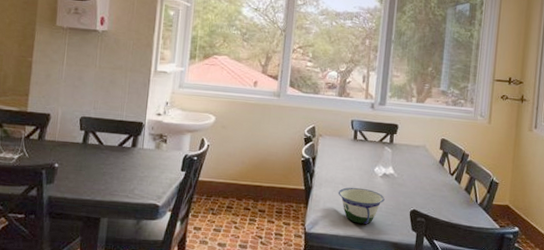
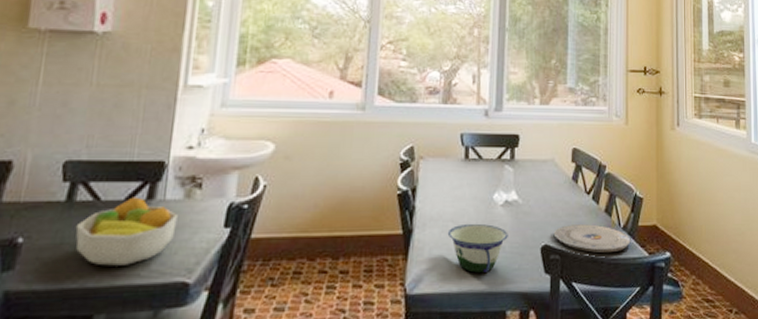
fruit bowl: none [88,144,151,189] -> present [75,197,178,266]
plate: none [421,197,486,222] -> present [553,224,631,253]

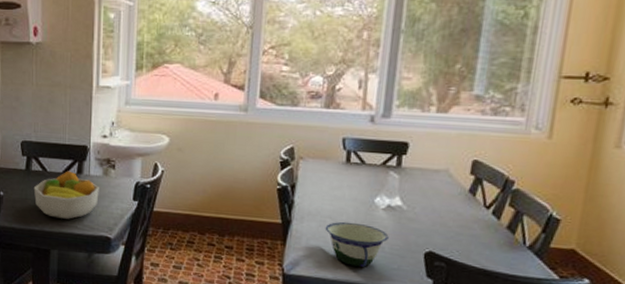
plate: present [553,224,631,253] -> none [440,236,538,270]

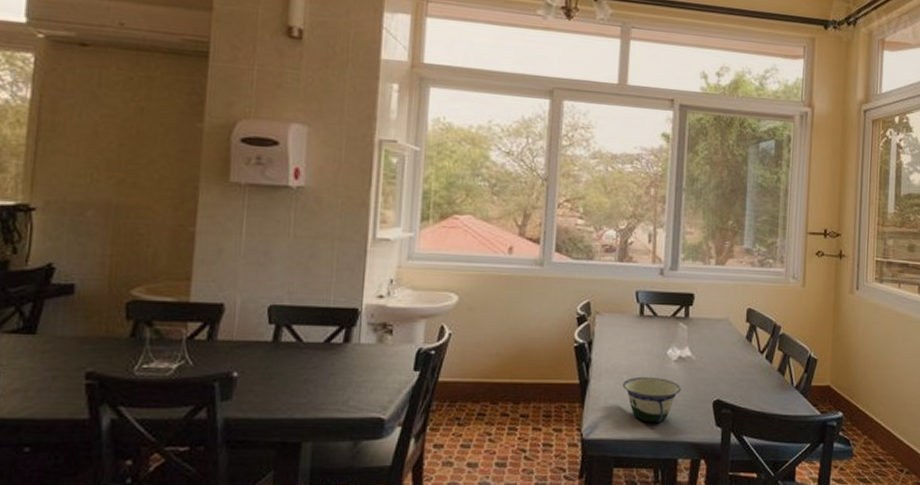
fruit bowl: present [33,171,99,219] -> none [282,340,372,401]

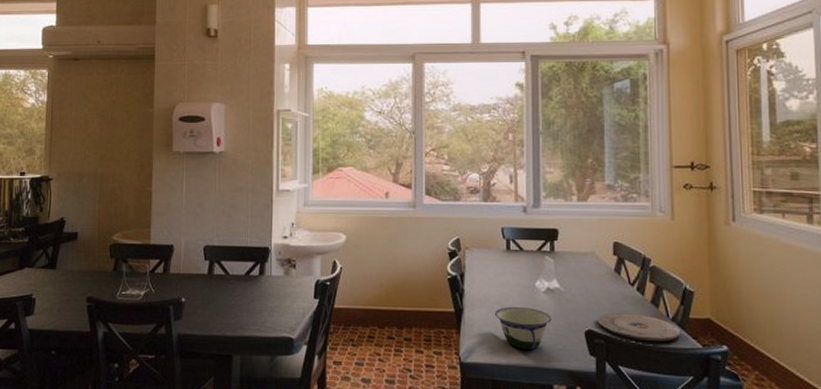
plate: none [726,382,803,409] -> present [597,313,681,341]

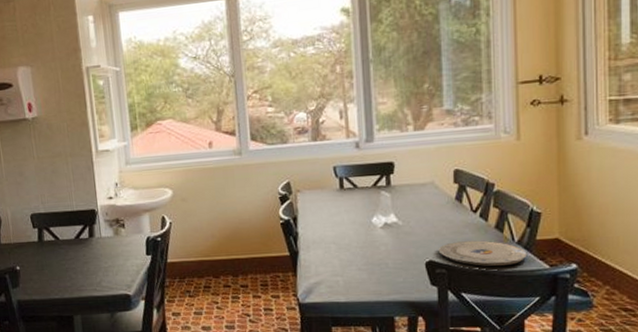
bowl: present [494,306,552,350] -> none [330,244,391,286]

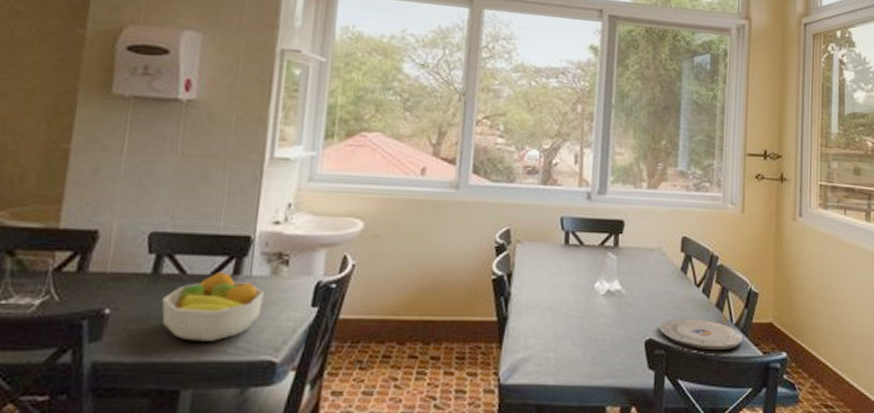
fruit bowl: none [48,236,113,284] -> present [161,271,264,341]

